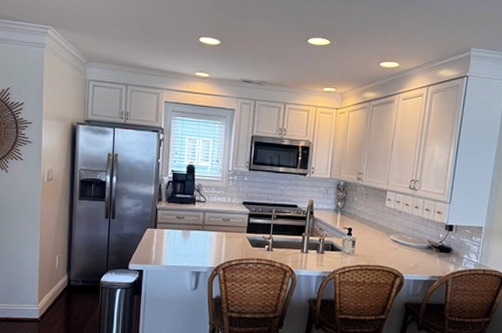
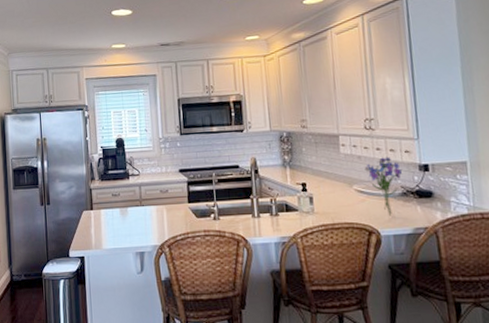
flowers: none [402,214,431,265] -> present [364,156,402,217]

